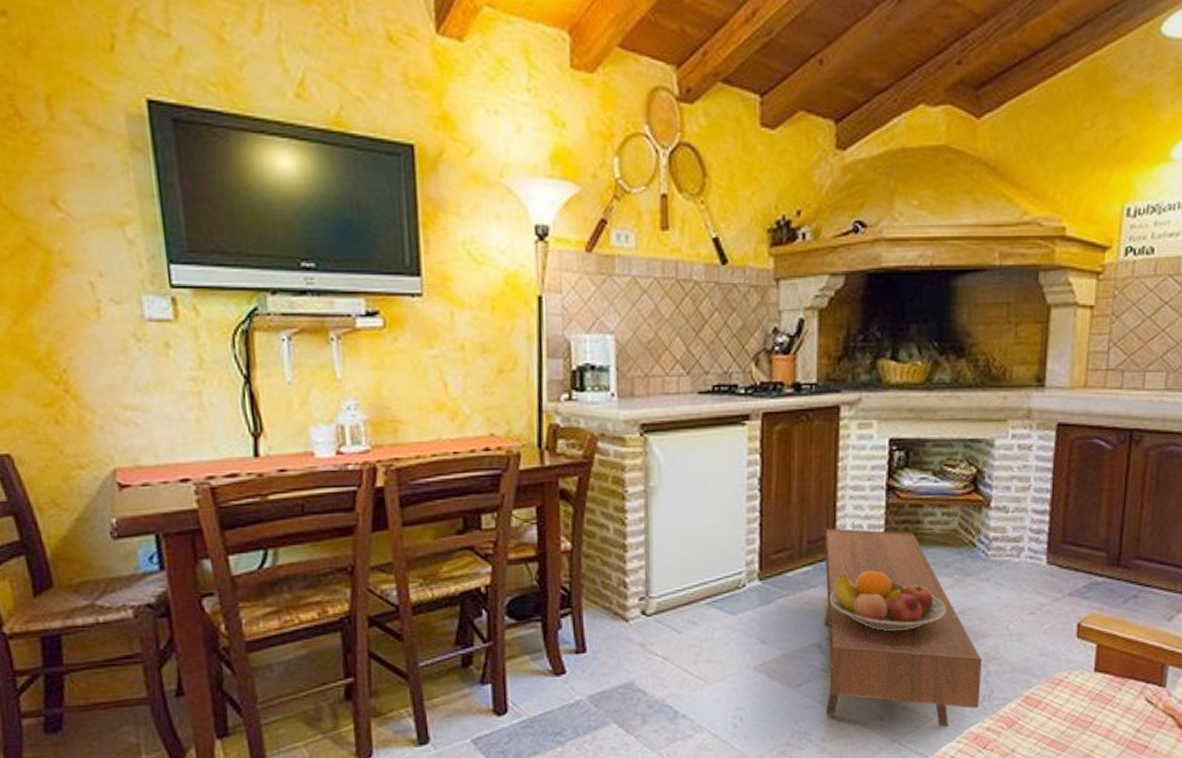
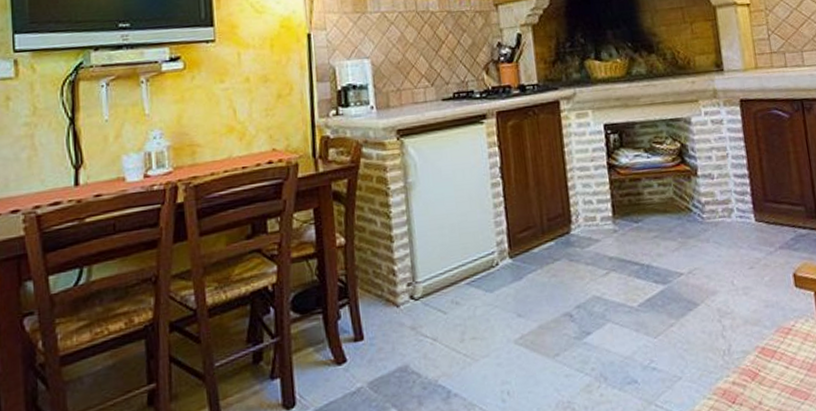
coffee table: present [824,528,982,727] -> none [561,203,722,385]
fruit bowl: present [829,571,946,632] -> none [572,240,677,296]

